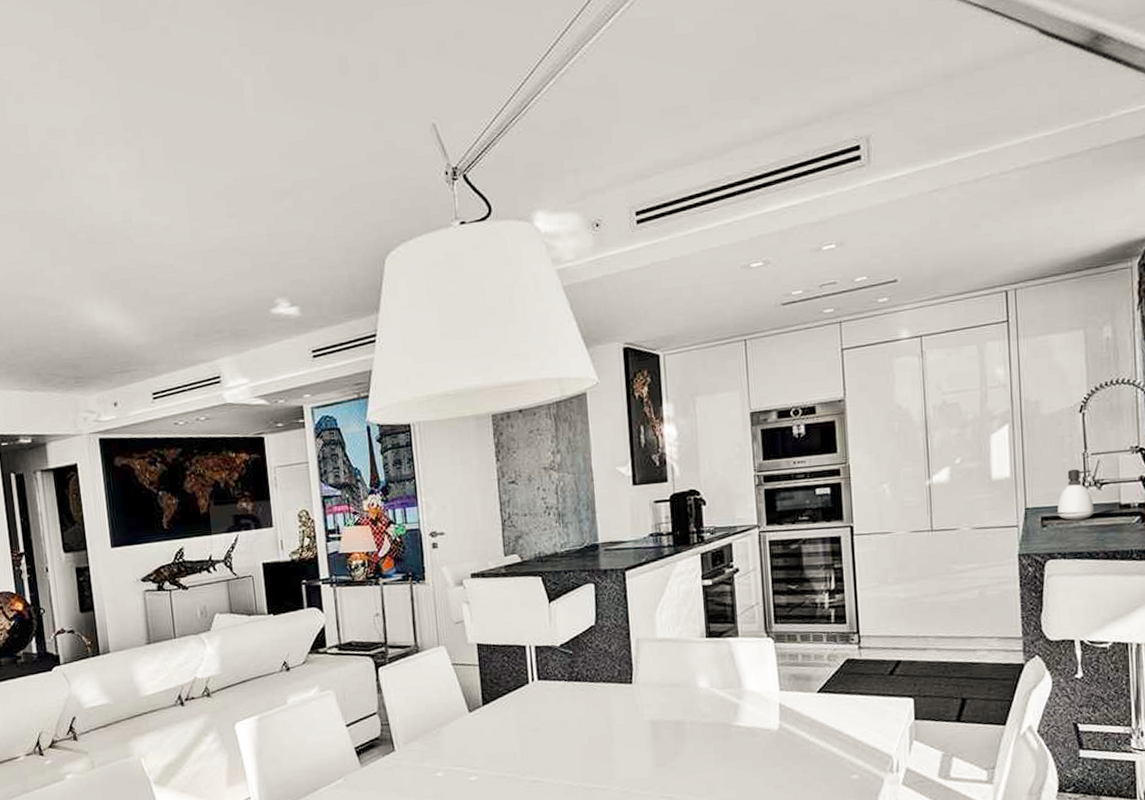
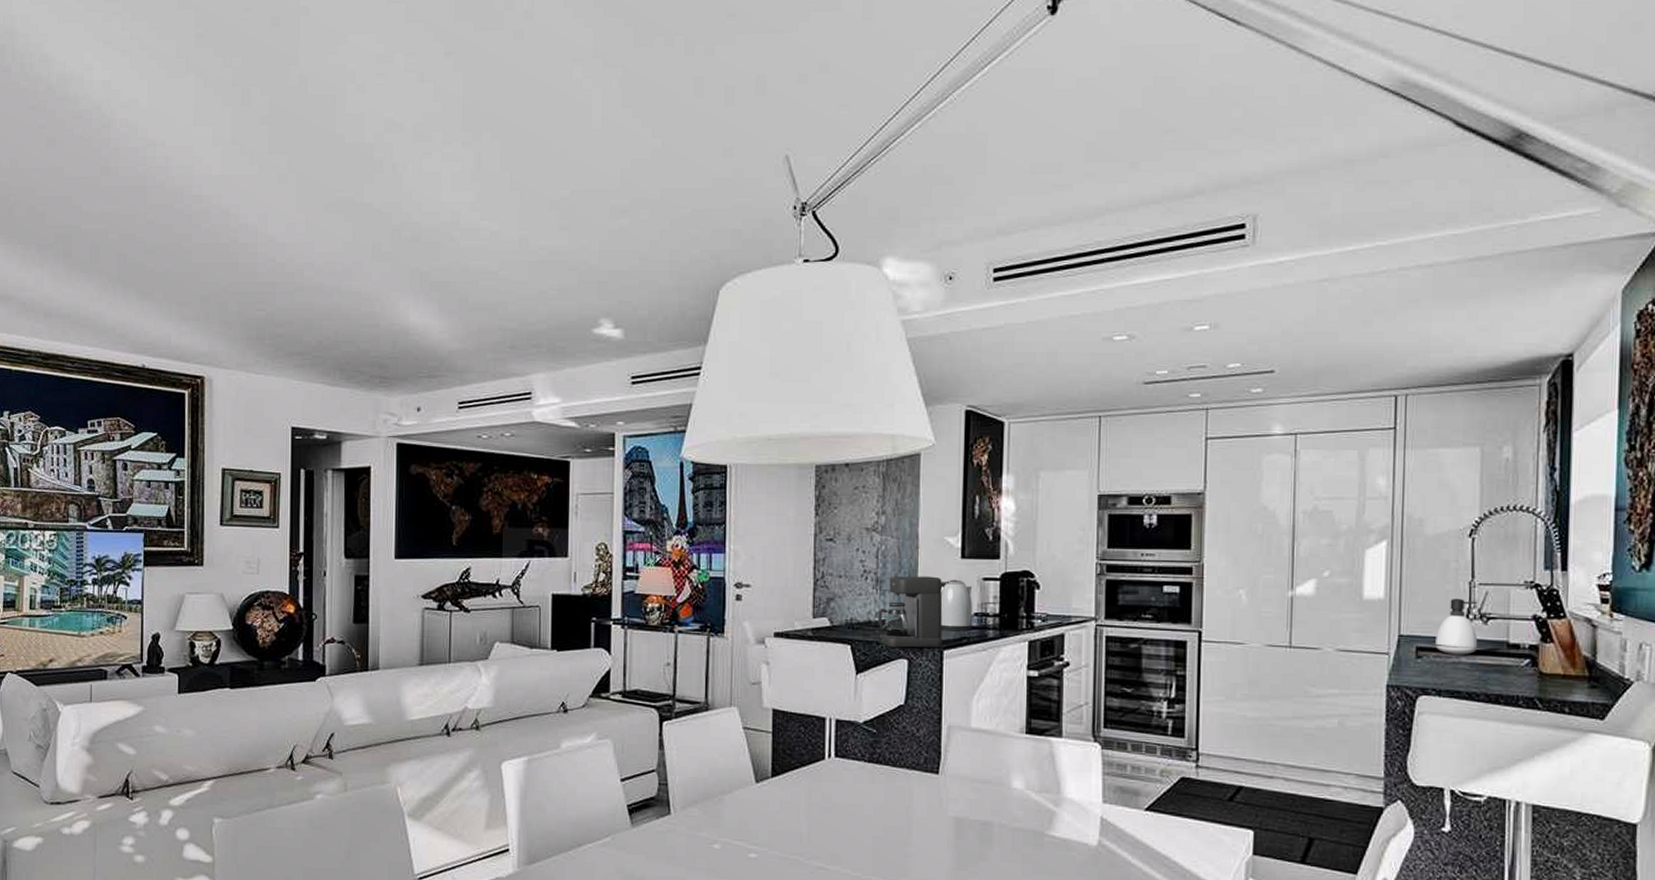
coffee maker: none [562,505,625,575] -> present [877,576,943,648]
kettle: none [617,505,650,554] -> present [940,579,973,632]

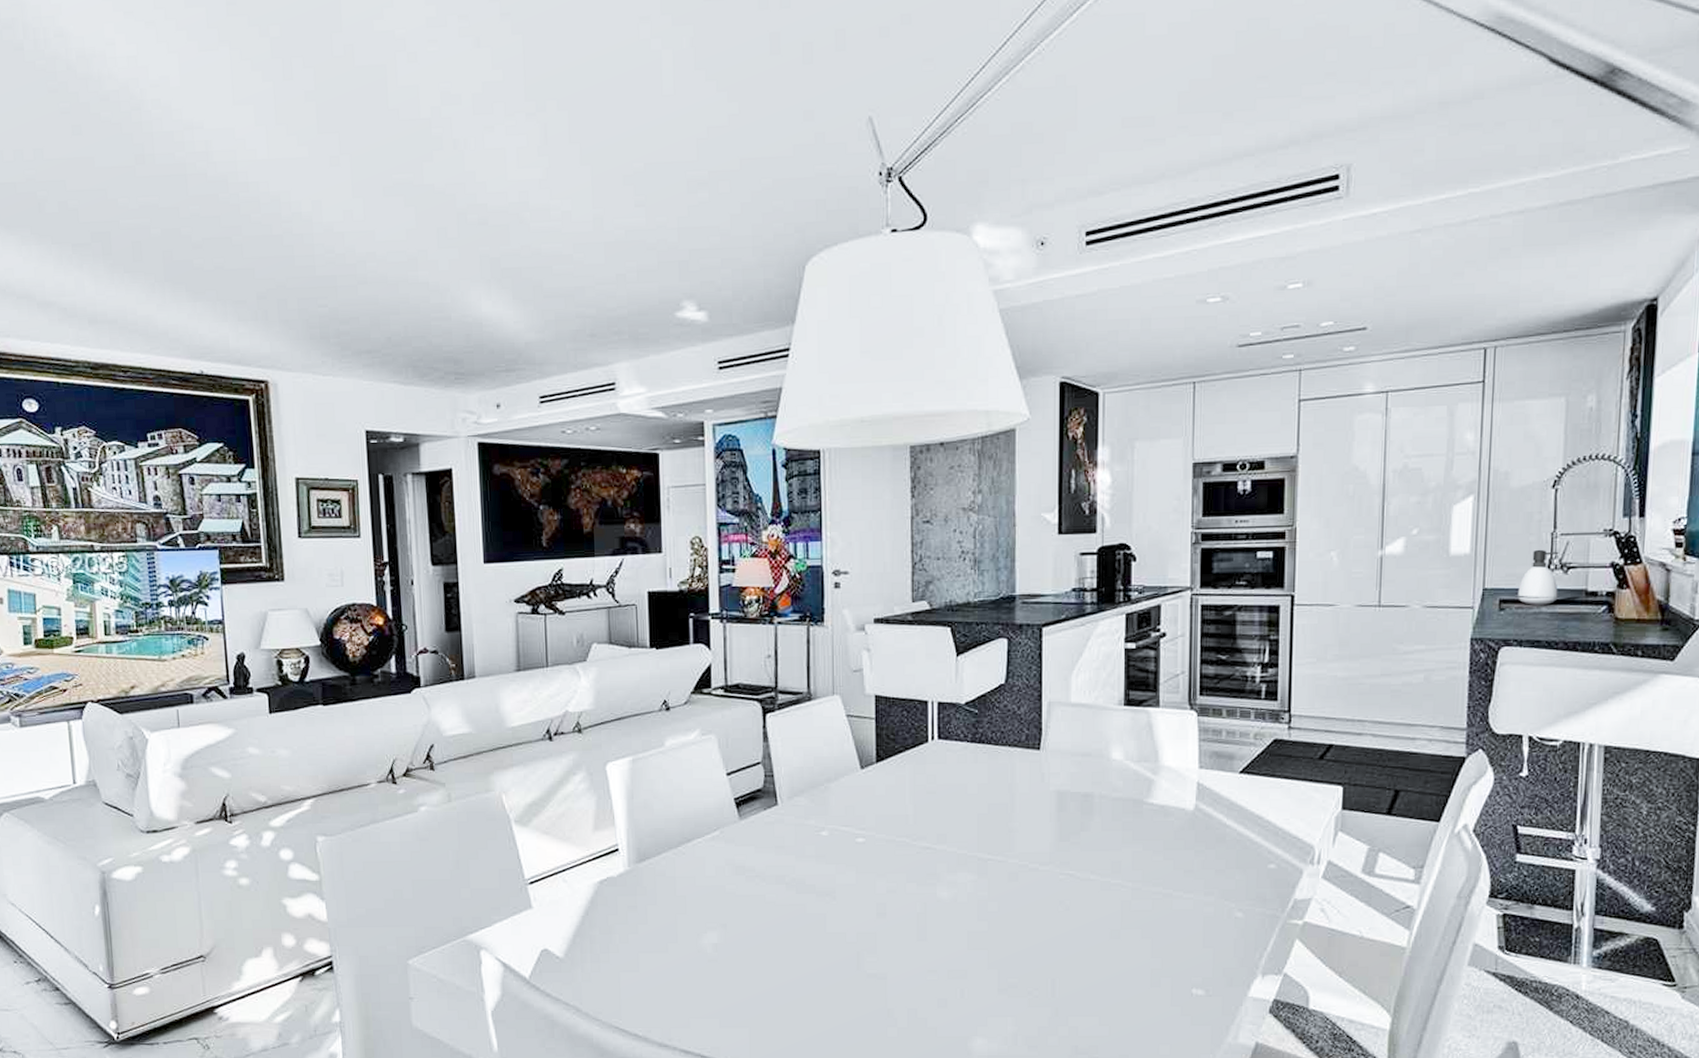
coffee maker: present [877,576,943,648] -> none [976,554,1042,628]
kettle: present [940,579,973,632] -> none [1038,556,1071,608]

